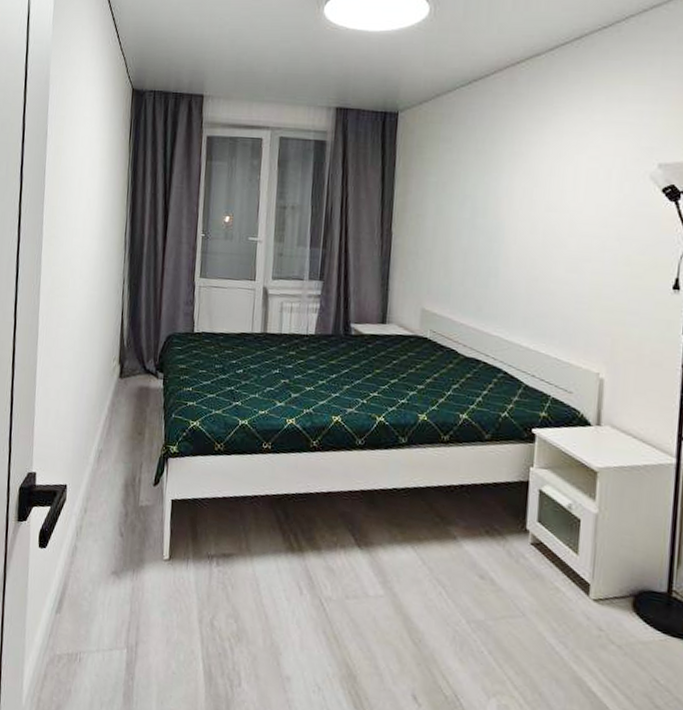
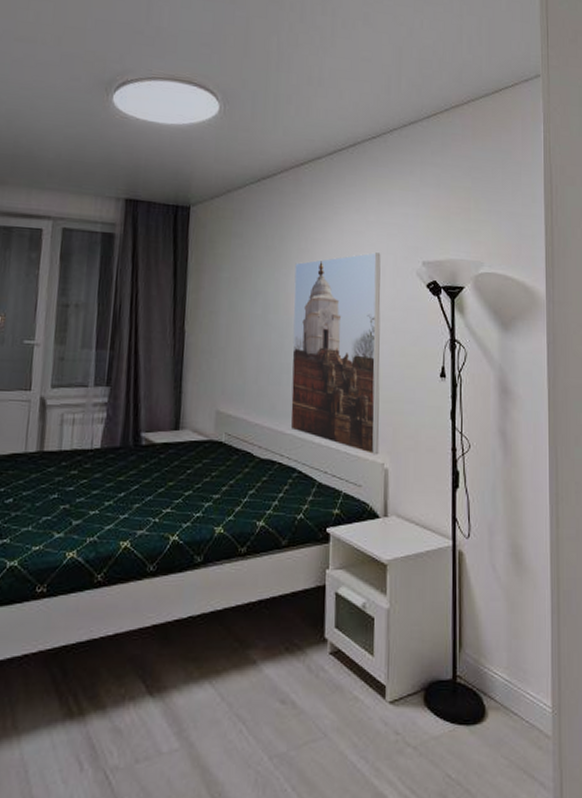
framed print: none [496,154,607,365] -> present [290,252,381,455]

